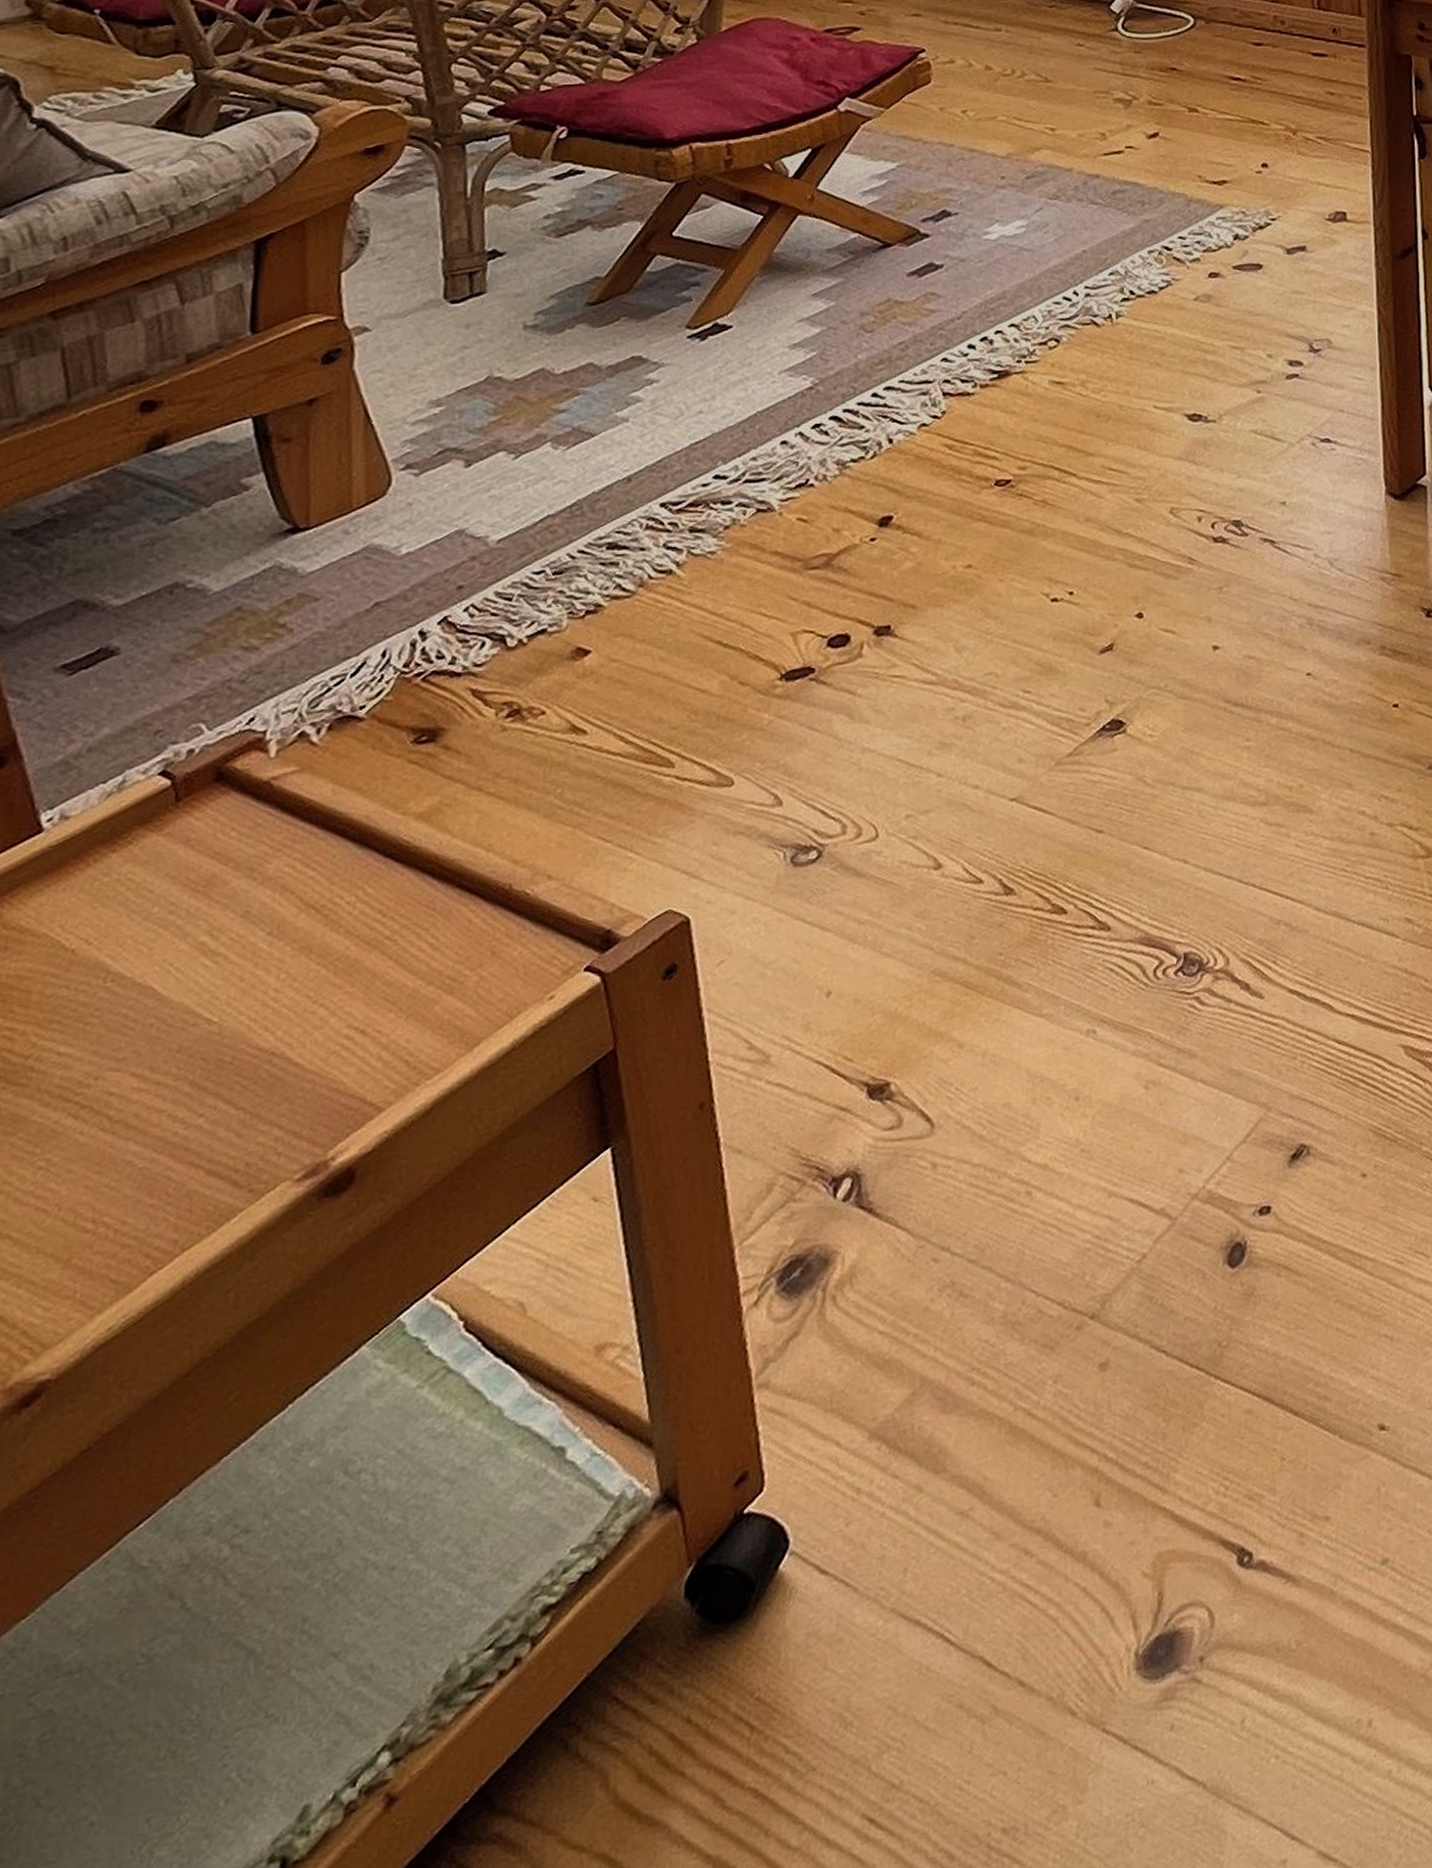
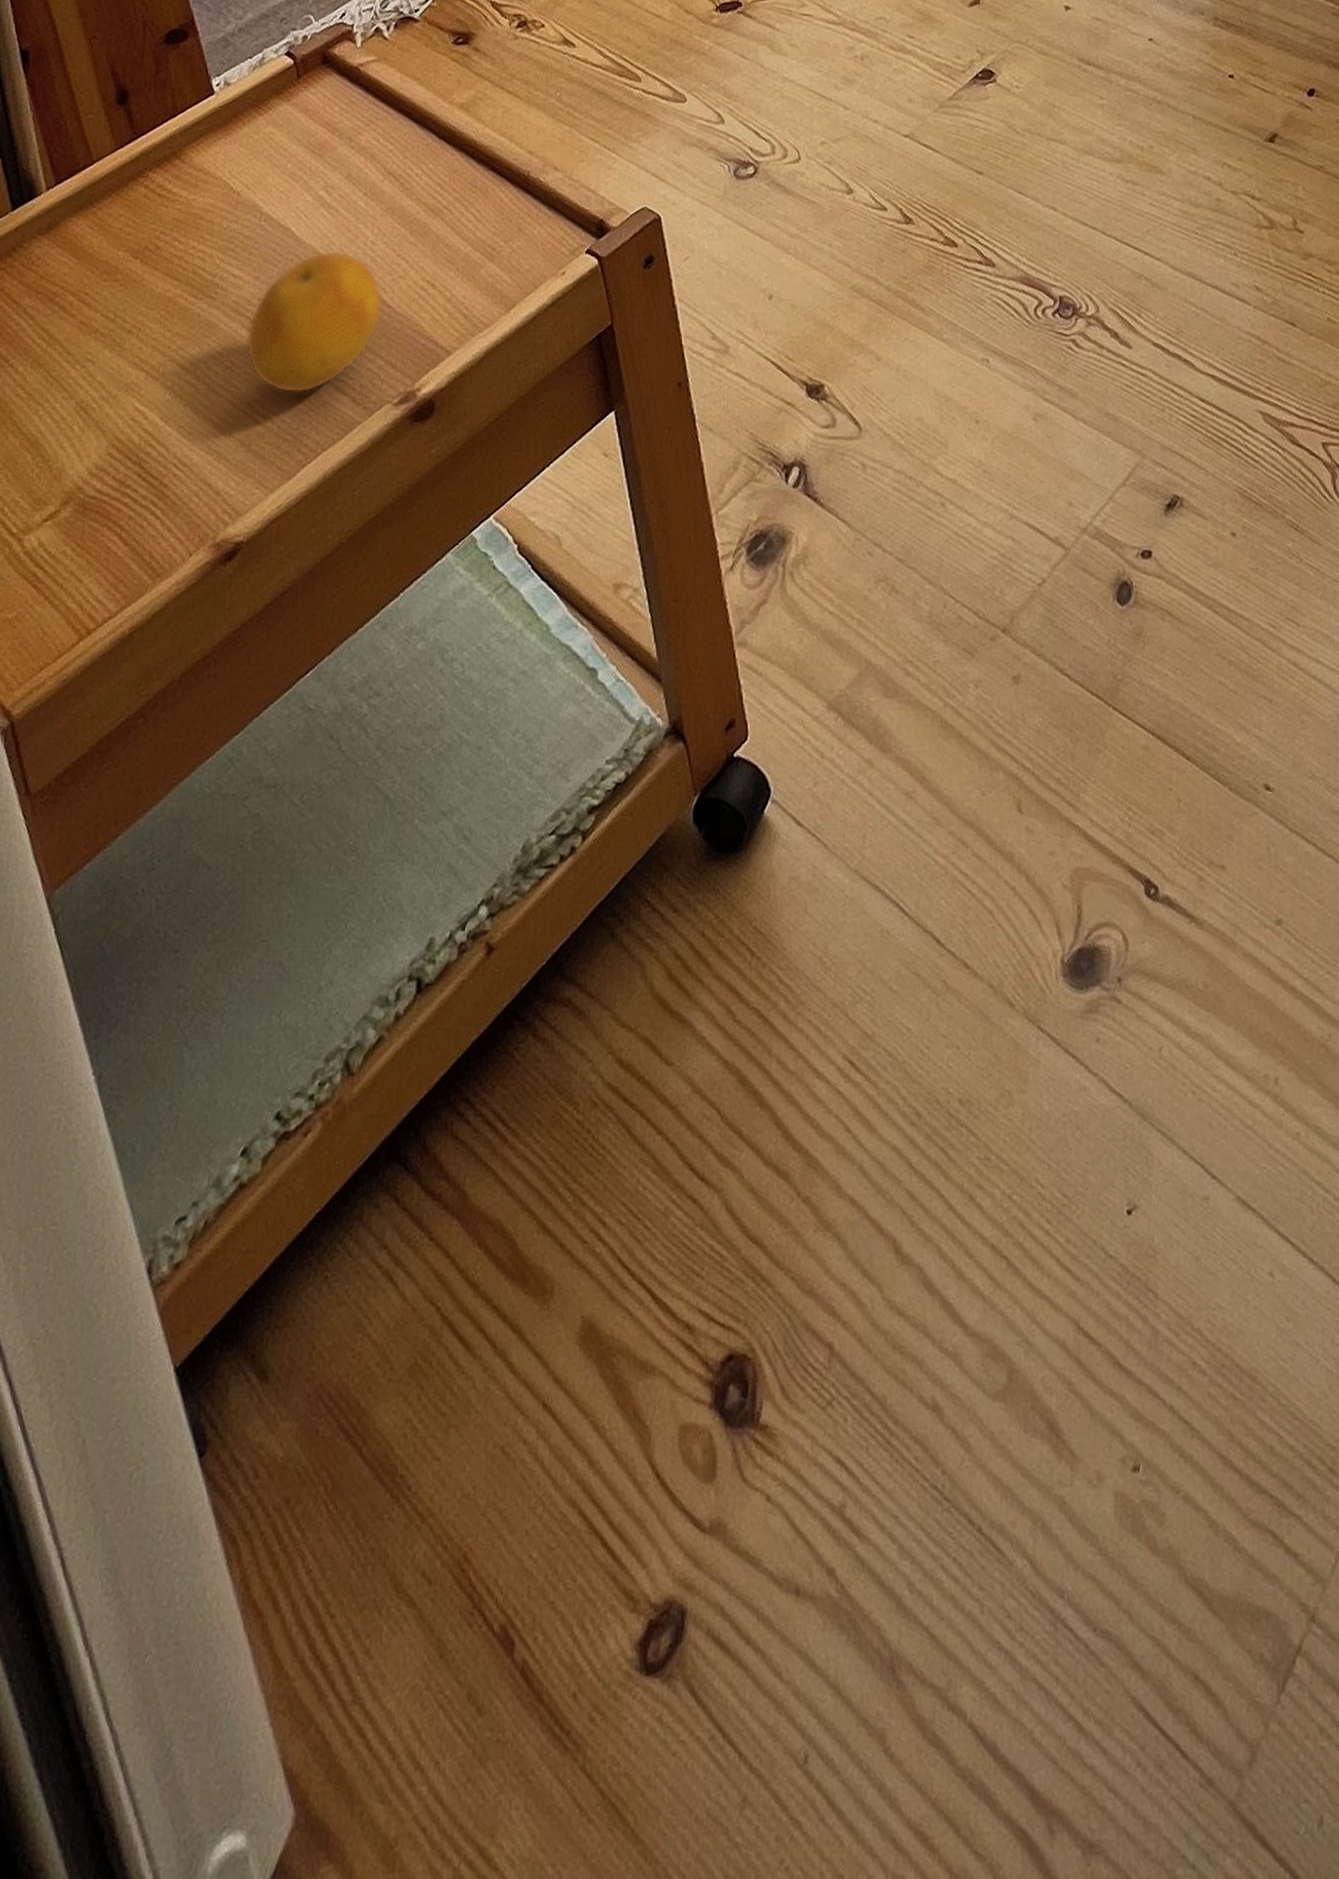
fruit: none [72,1005,287,1189] -> present [246,250,383,394]

